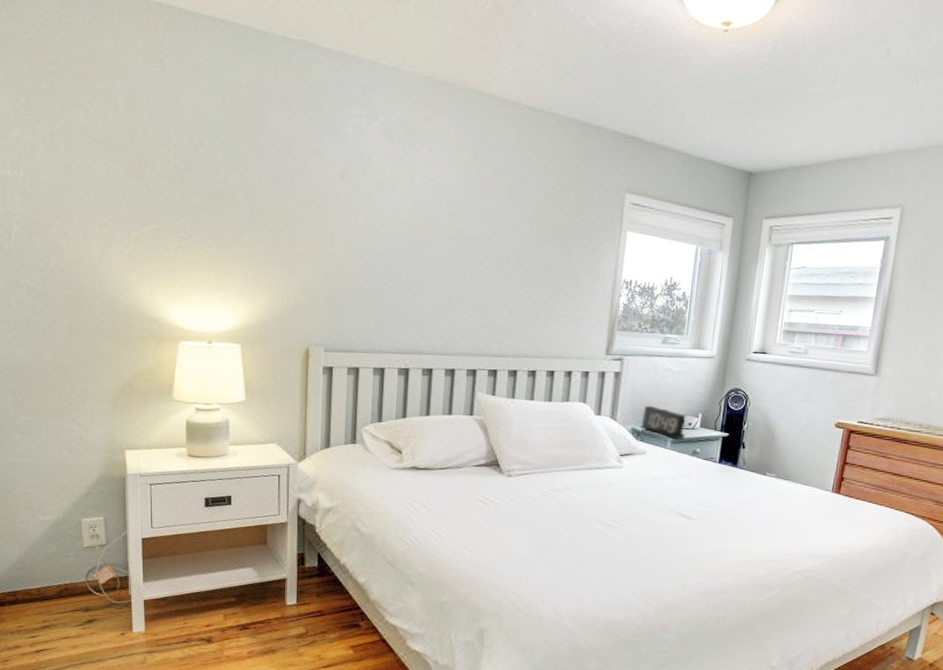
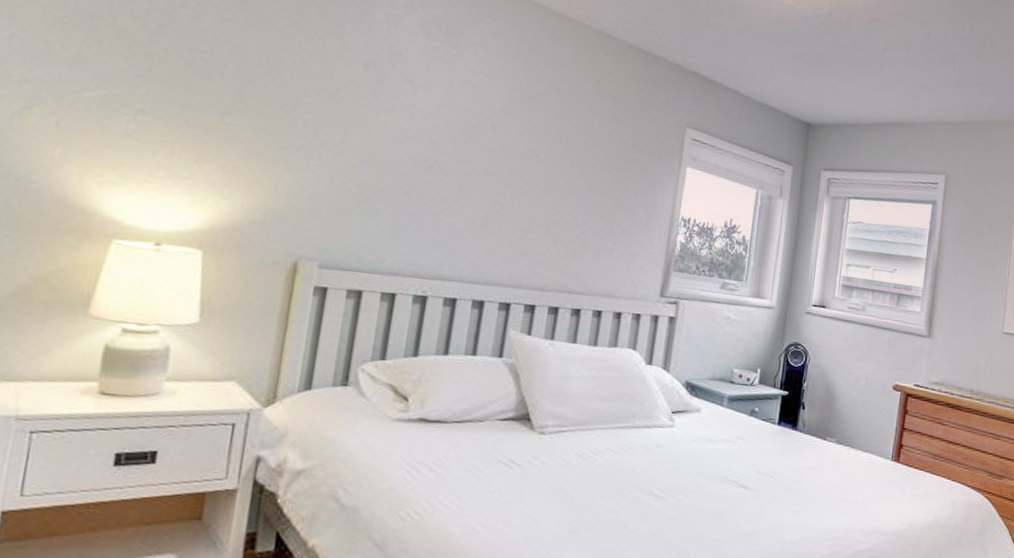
alarm clock: present [641,405,686,440] -> none [695,356,745,397]

